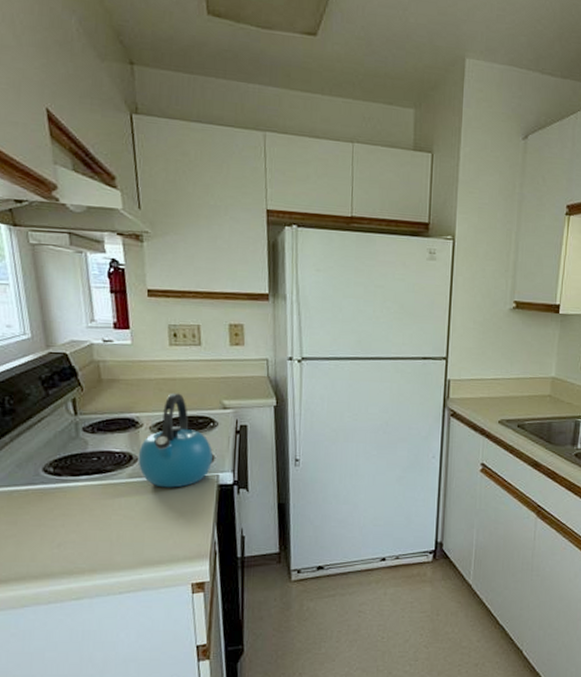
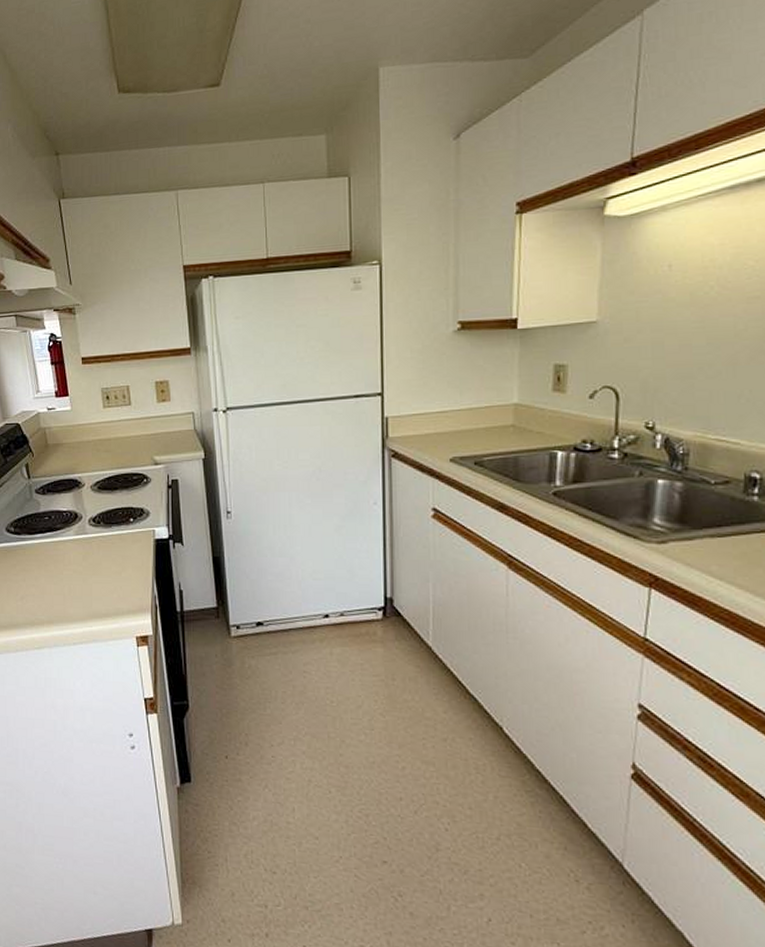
kettle: present [138,393,213,488] -> none [82,452,148,544]

